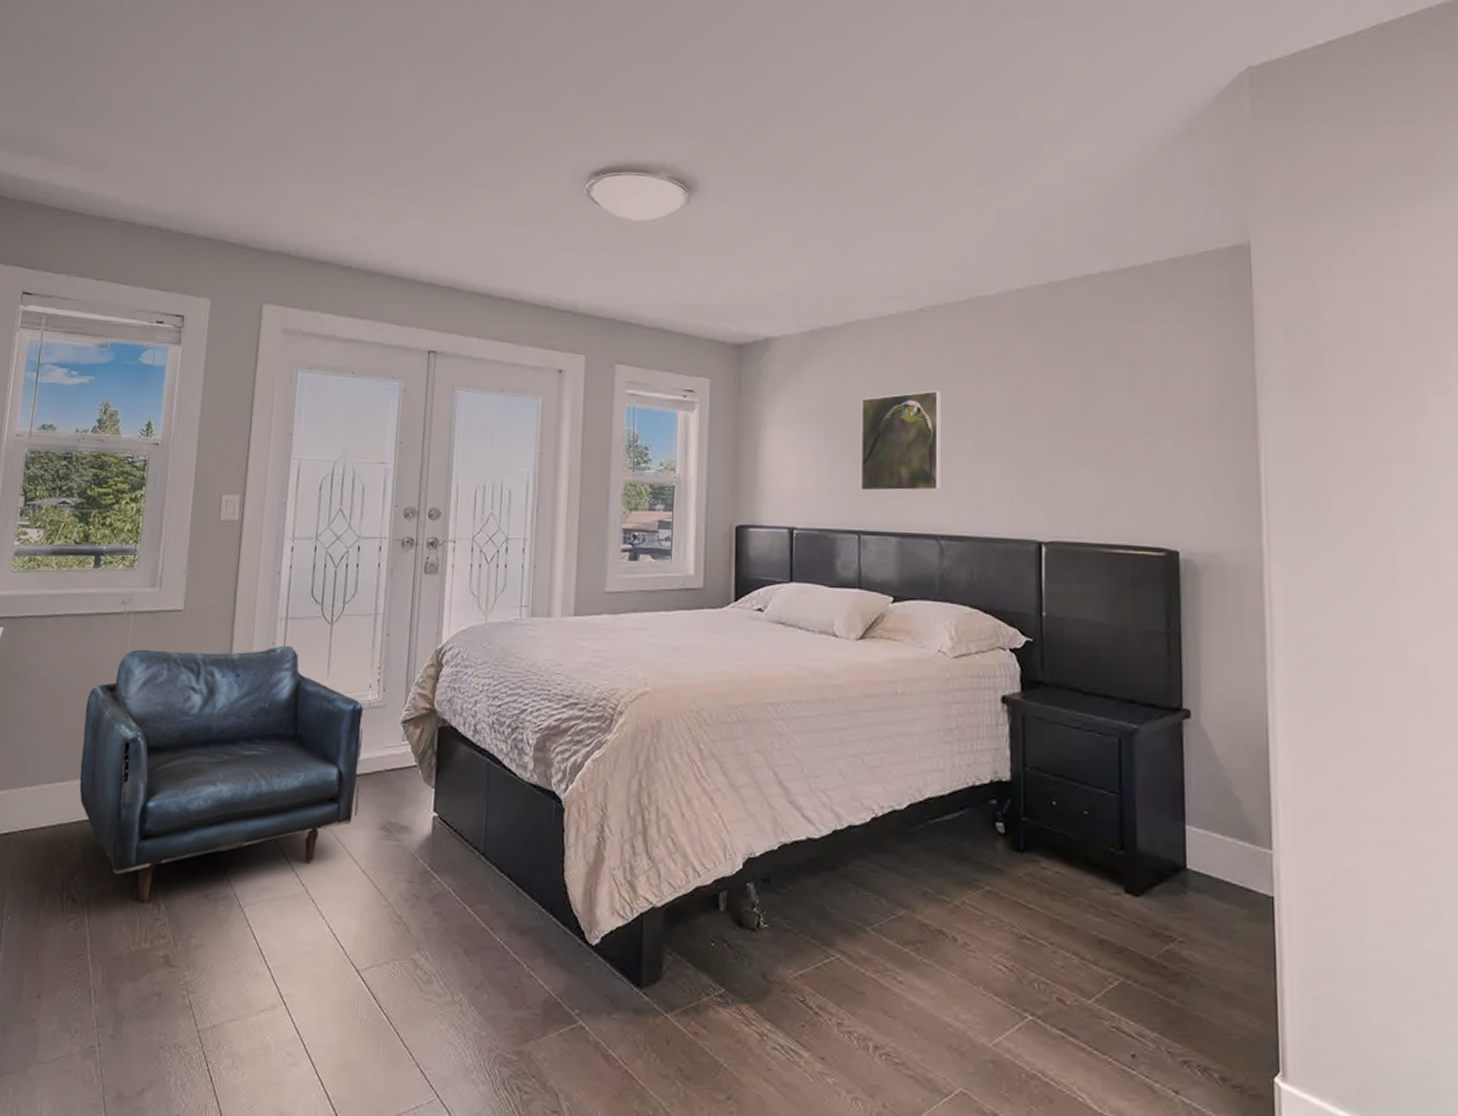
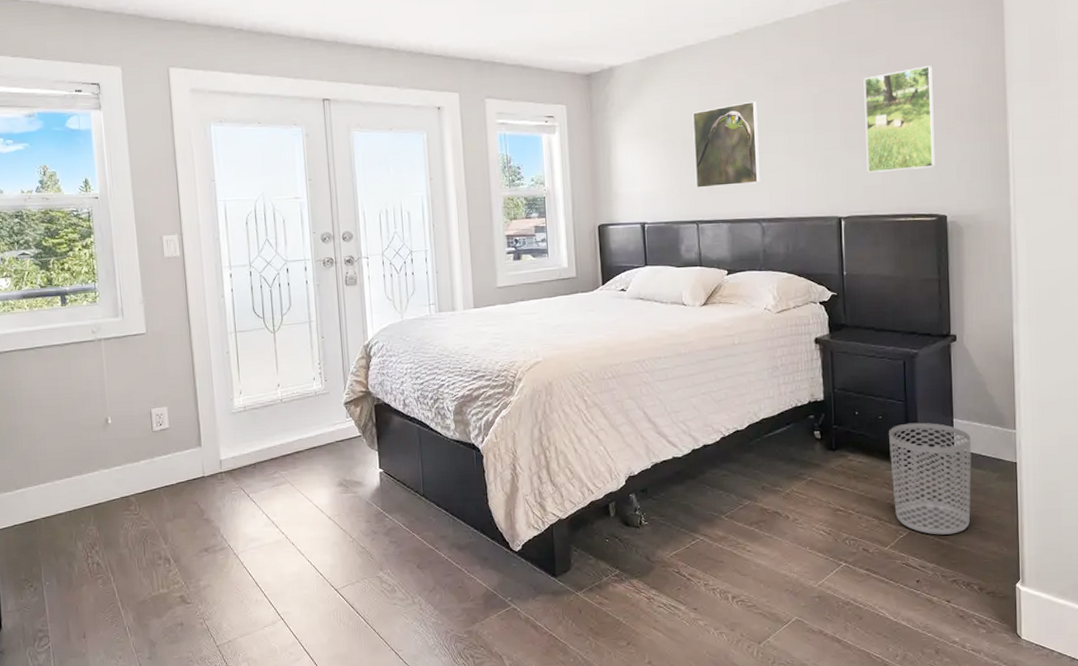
armchair: present [79,645,363,903] -> none [77,353,319,560]
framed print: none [1075,364,1166,490] -> present [863,66,937,173]
waste bin: none [1097,824,1211,992] -> present [889,422,972,535]

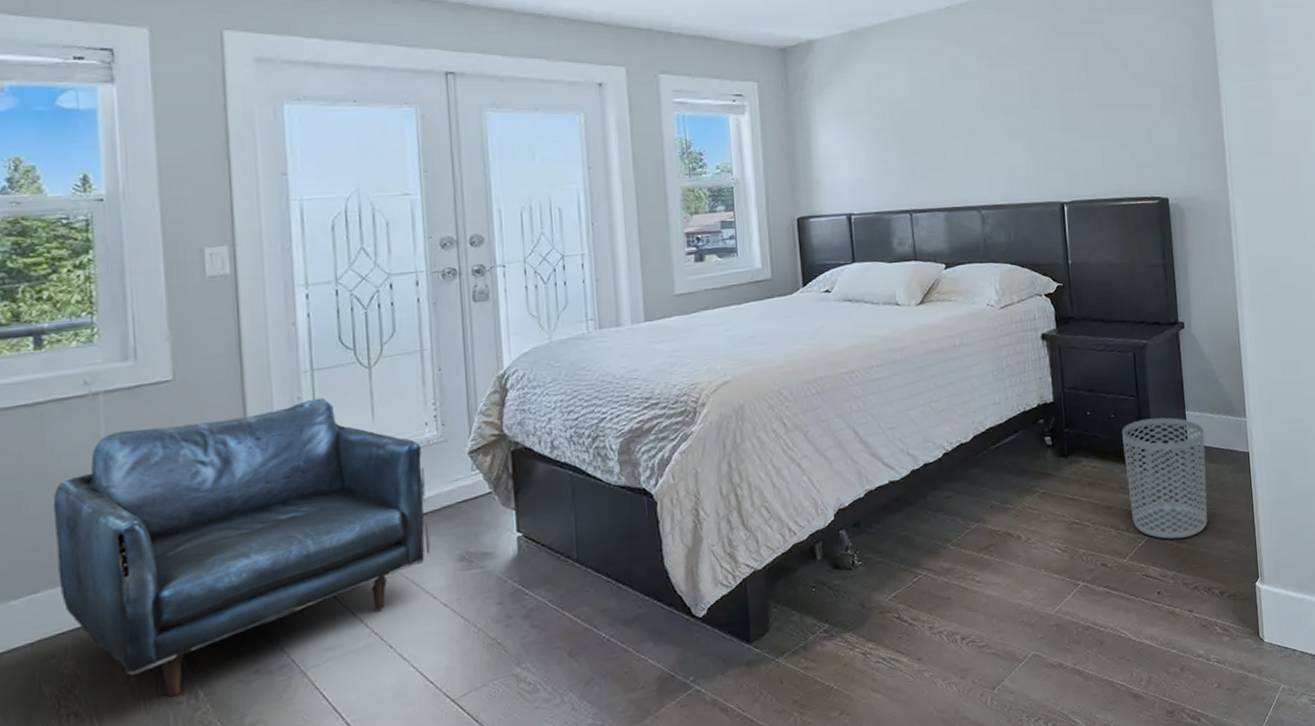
armchair: none [77,353,319,560] -> present [53,397,431,698]
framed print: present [692,101,760,188] -> none [902,79,978,174]
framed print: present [863,66,937,173] -> none [1080,46,1156,155]

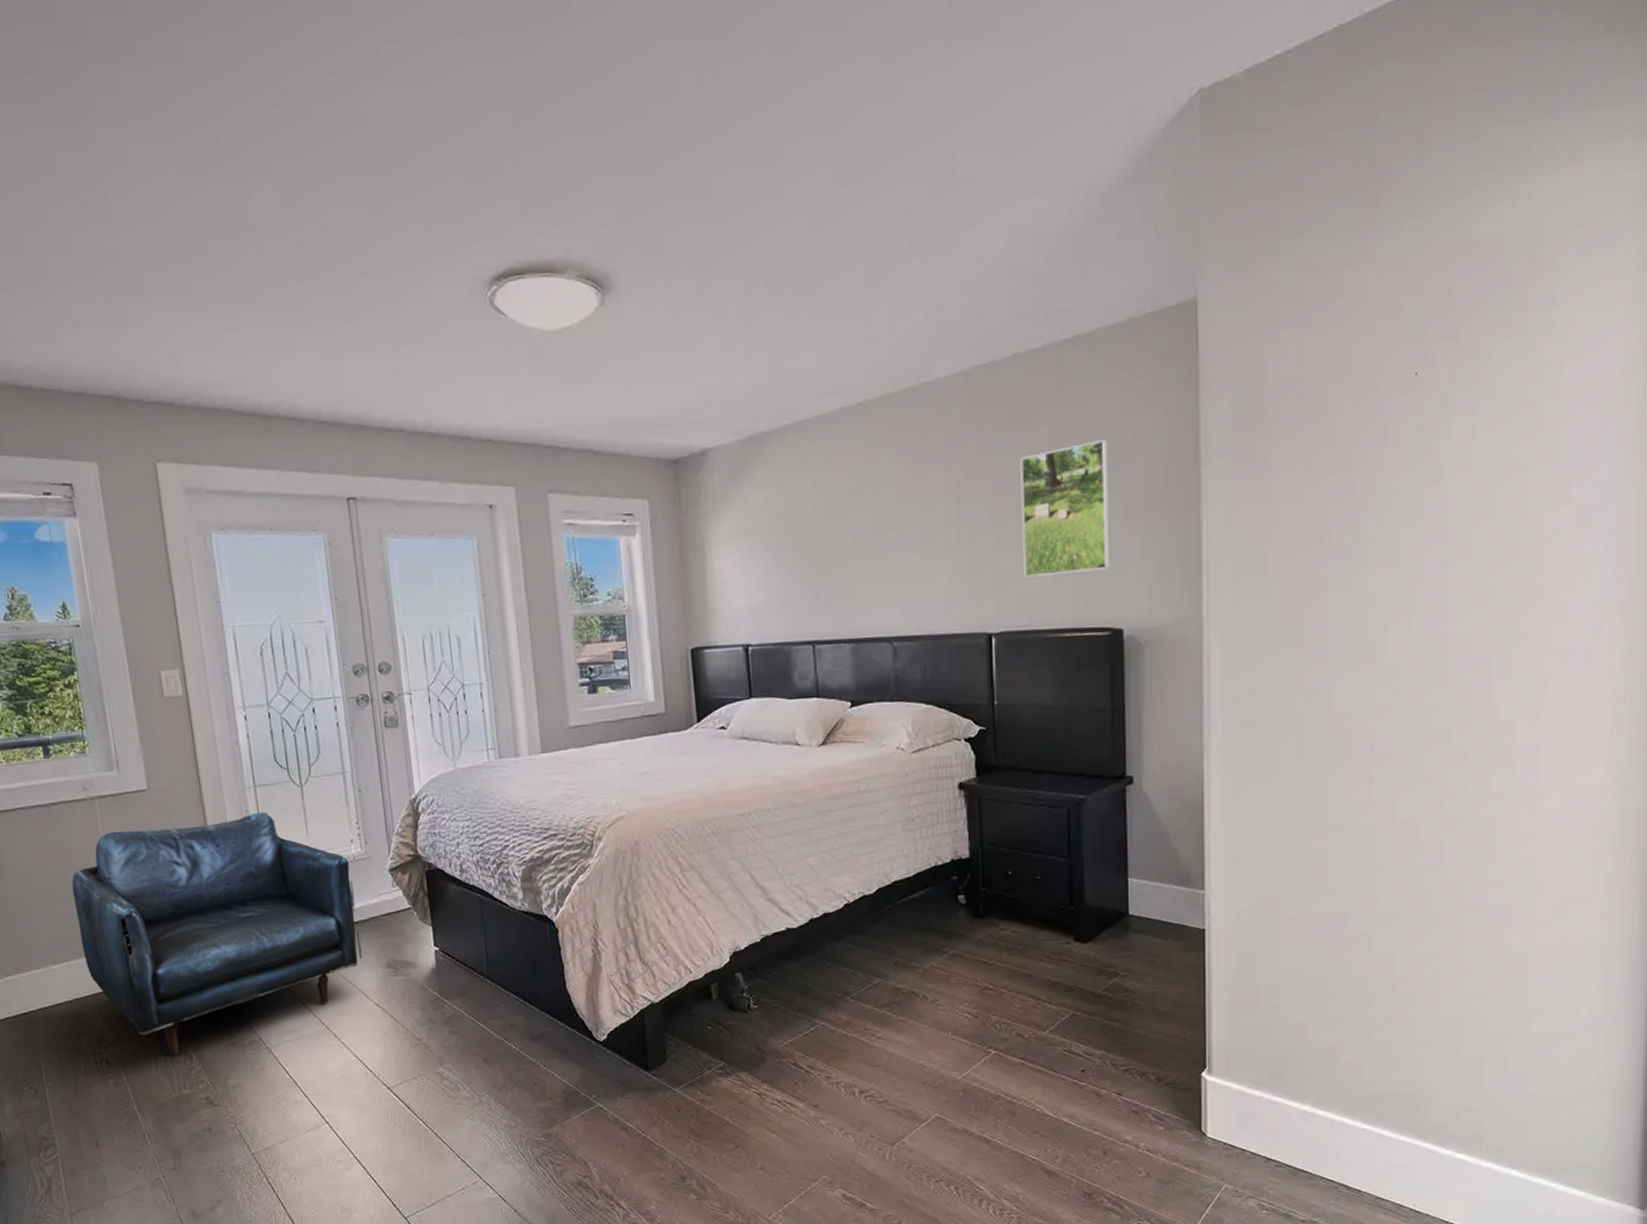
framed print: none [1080,46,1156,155] -> present [1020,440,1111,577]
waste bin: present [1122,417,1208,539] -> none [1049,883,1150,1017]

